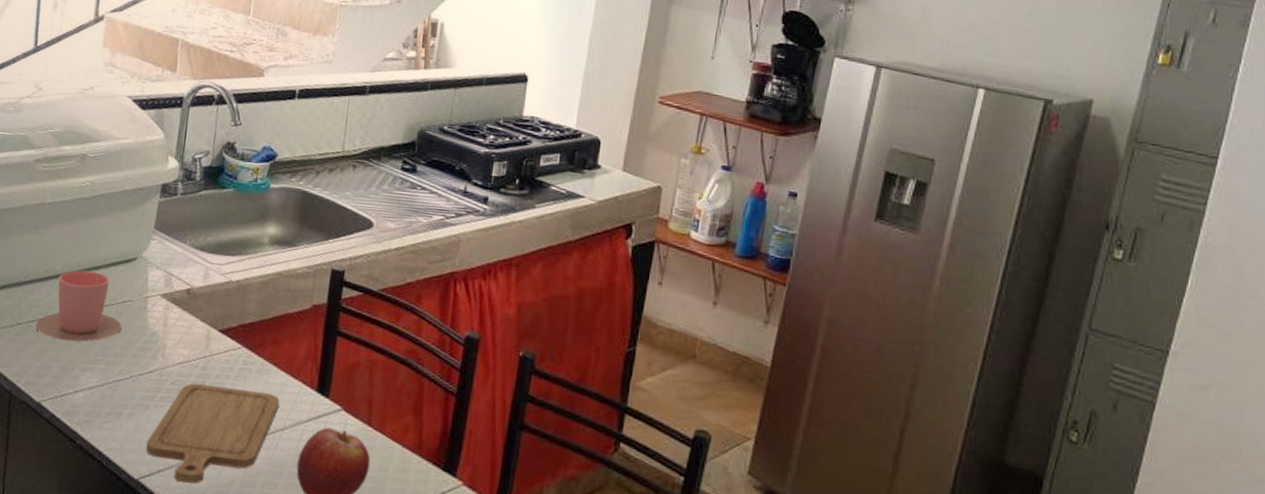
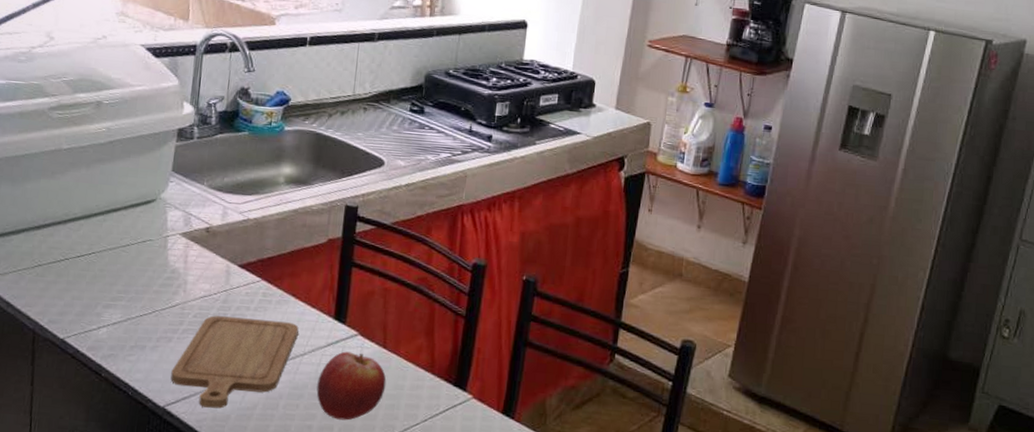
cup: present [35,270,122,342] -> none [56,212,143,281]

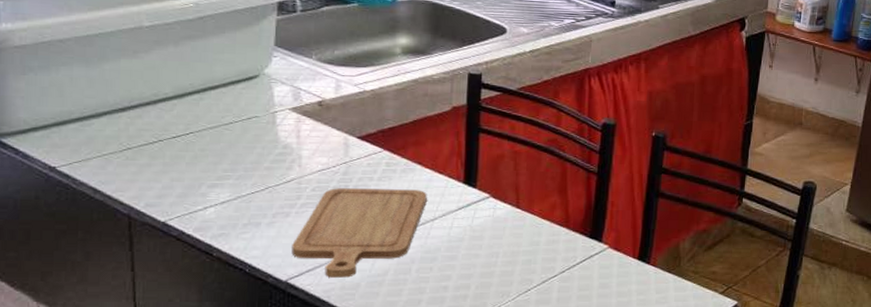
fruit: present [316,351,387,421] -> none [450,213,522,278]

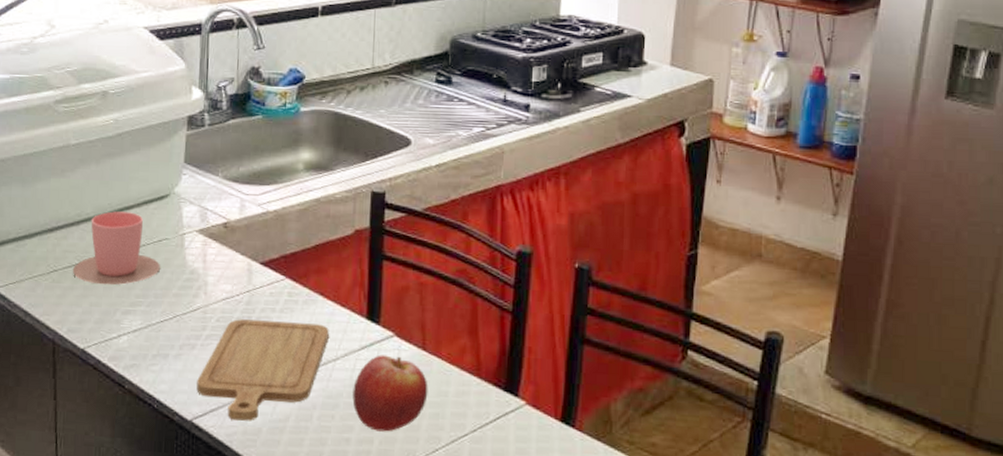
cup: none [149,91,250,161] -> present [72,211,160,285]
fruit: none [450,213,522,278] -> present [352,355,428,432]

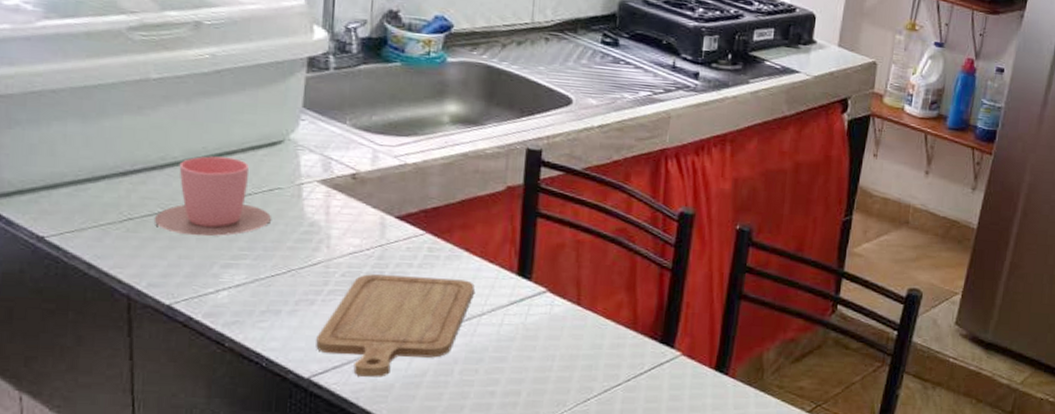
fruit: present [352,355,428,432] -> none [499,310,582,384]

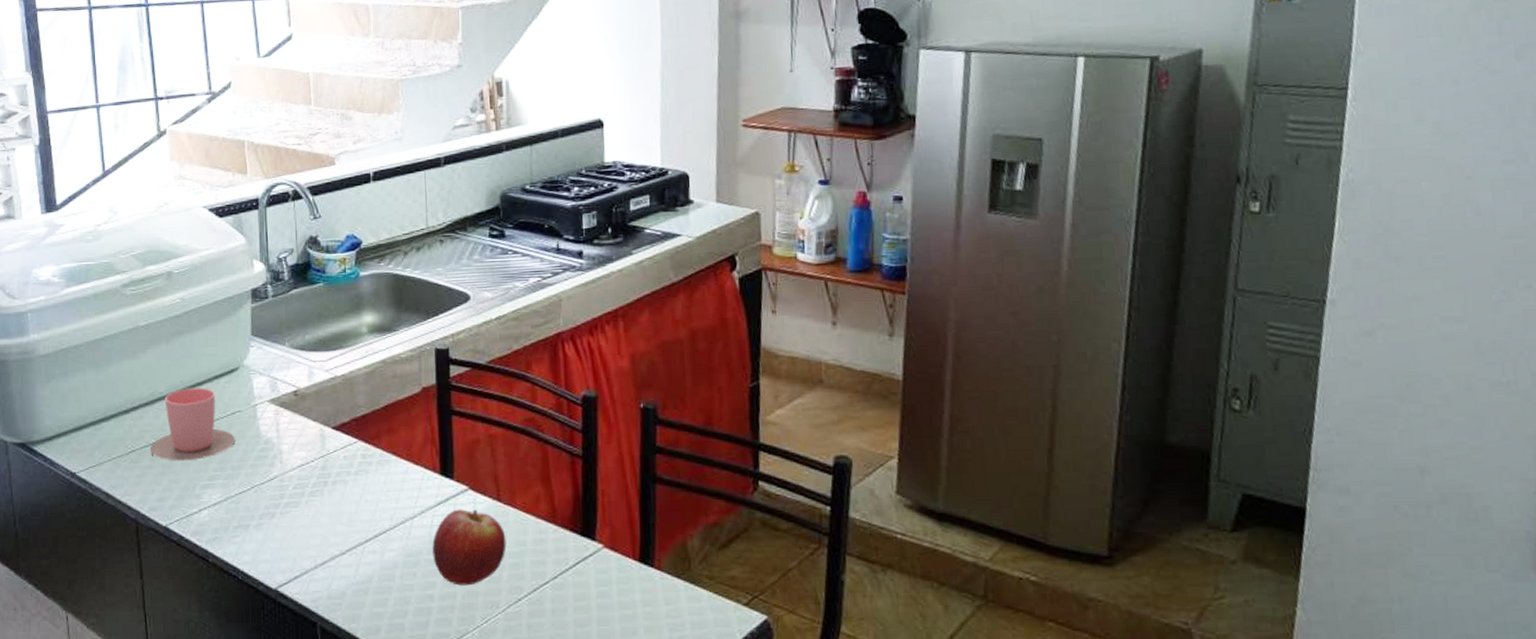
chopping board: present [316,274,475,377] -> none [279,484,405,585]
fruit: none [499,310,582,384] -> present [432,509,507,586]

